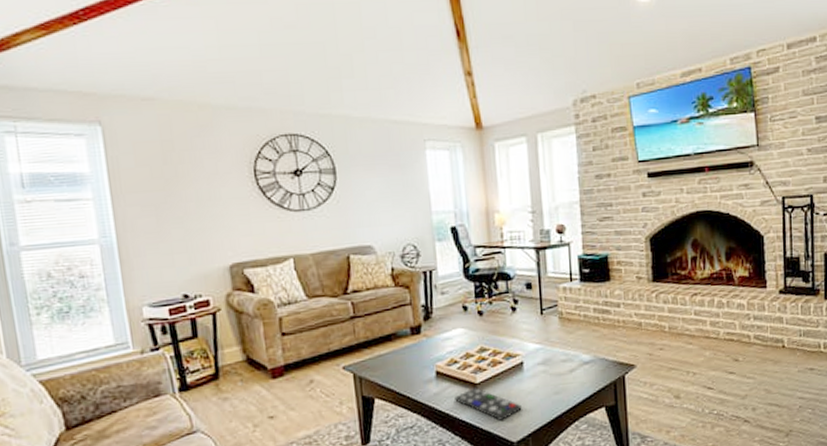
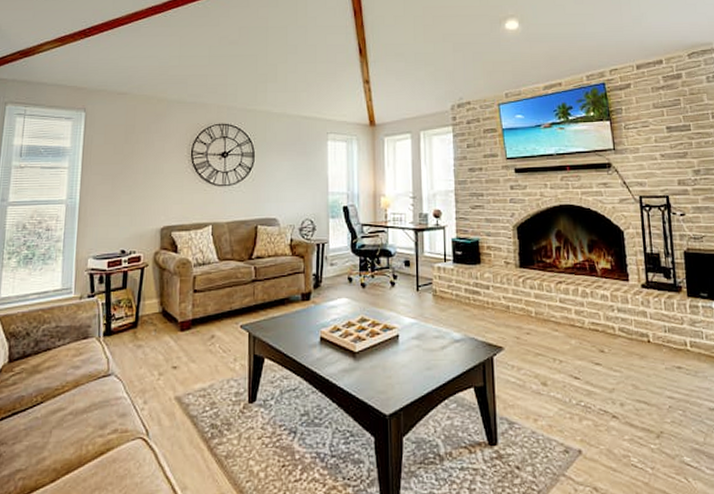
remote control: present [455,387,522,421] -> none [335,356,395,391]

